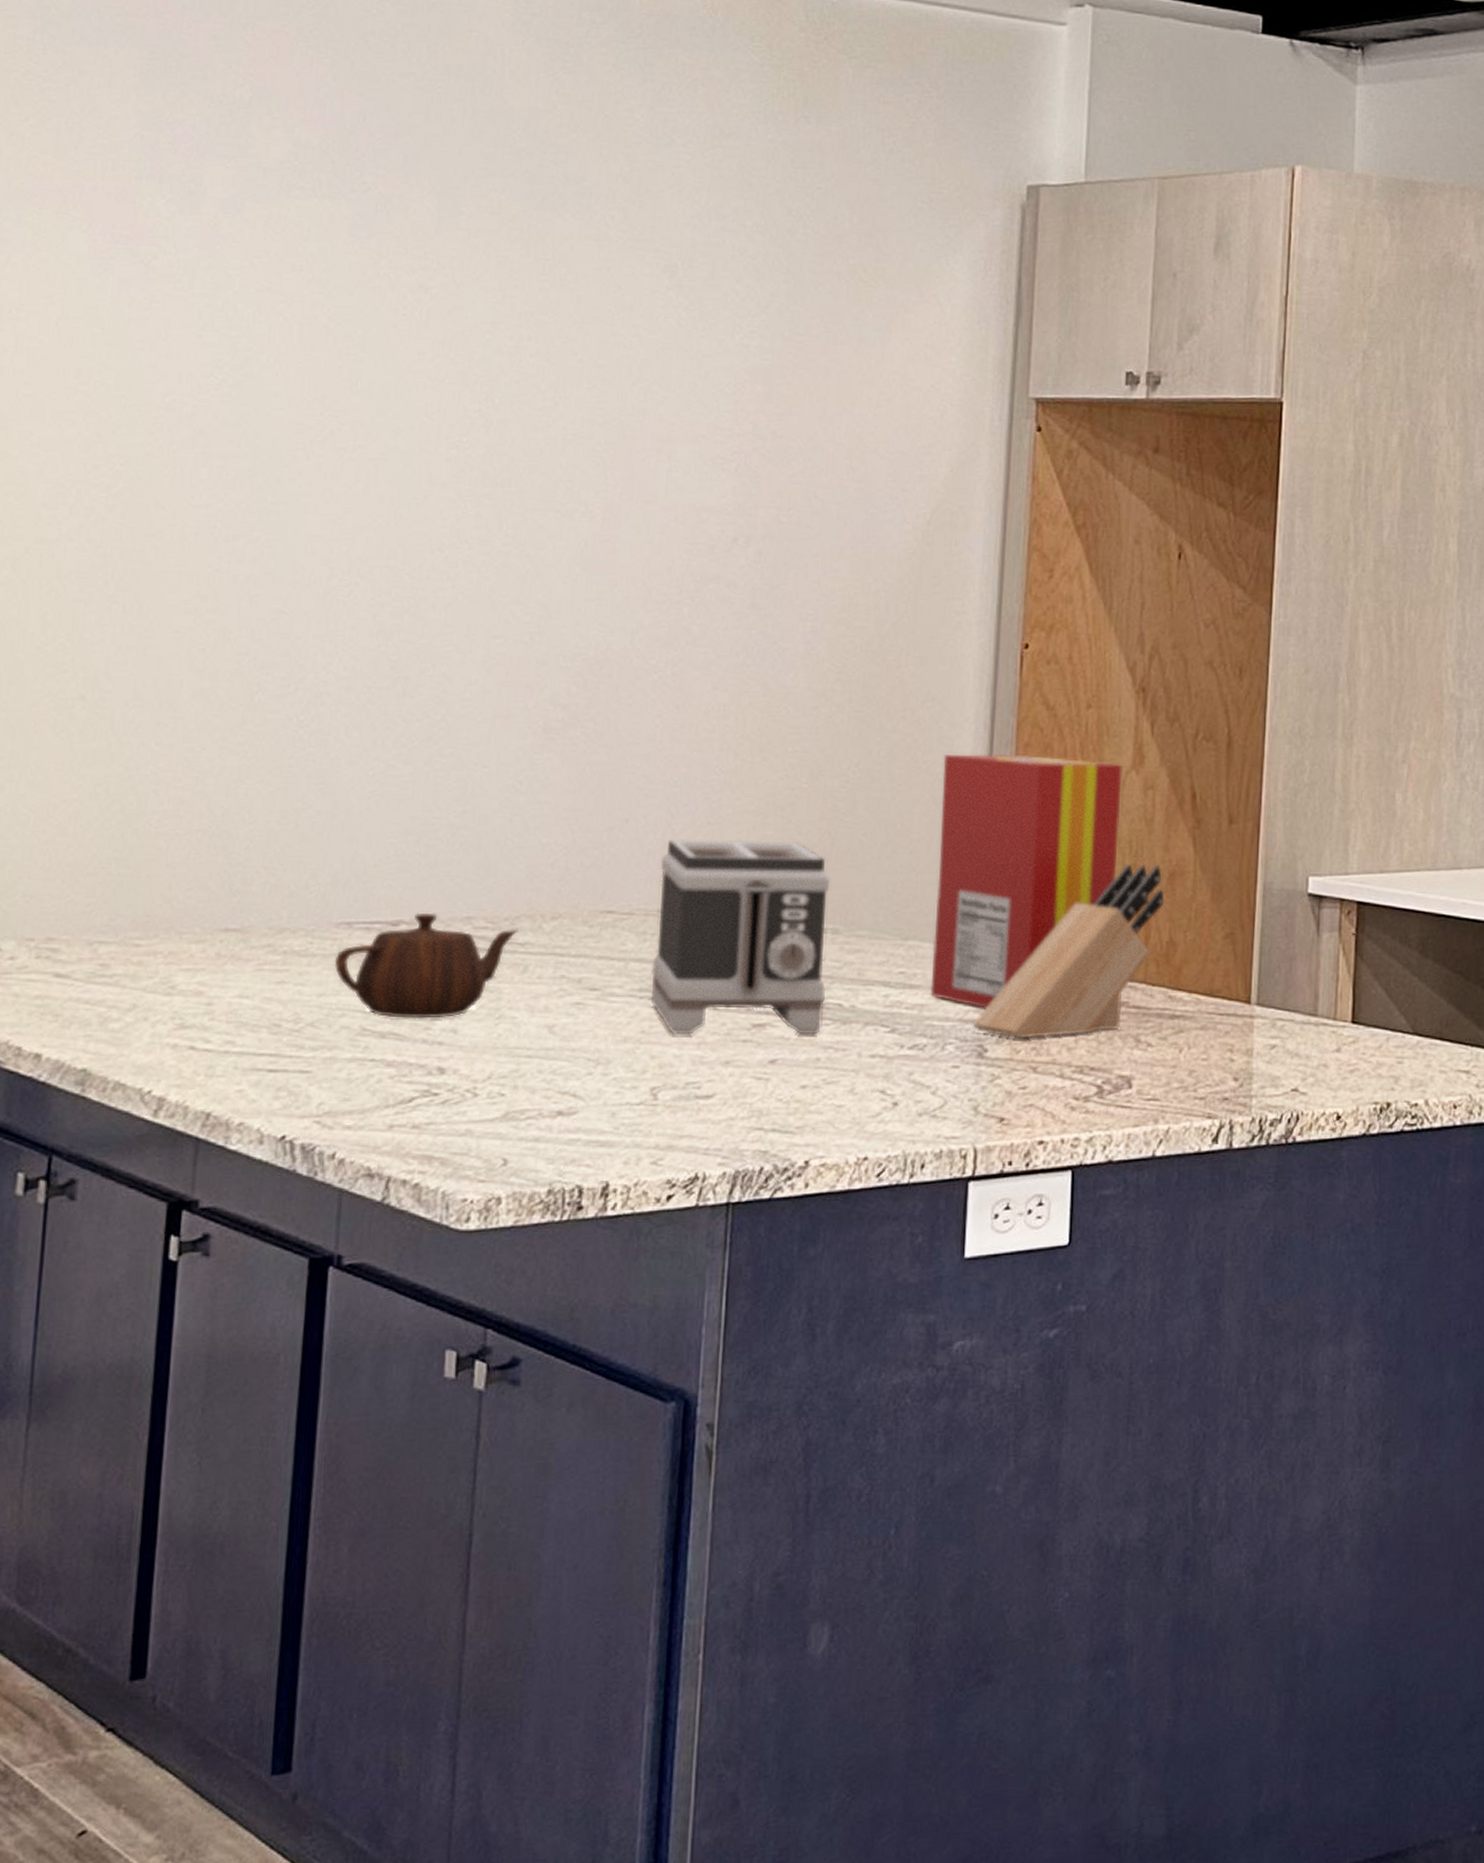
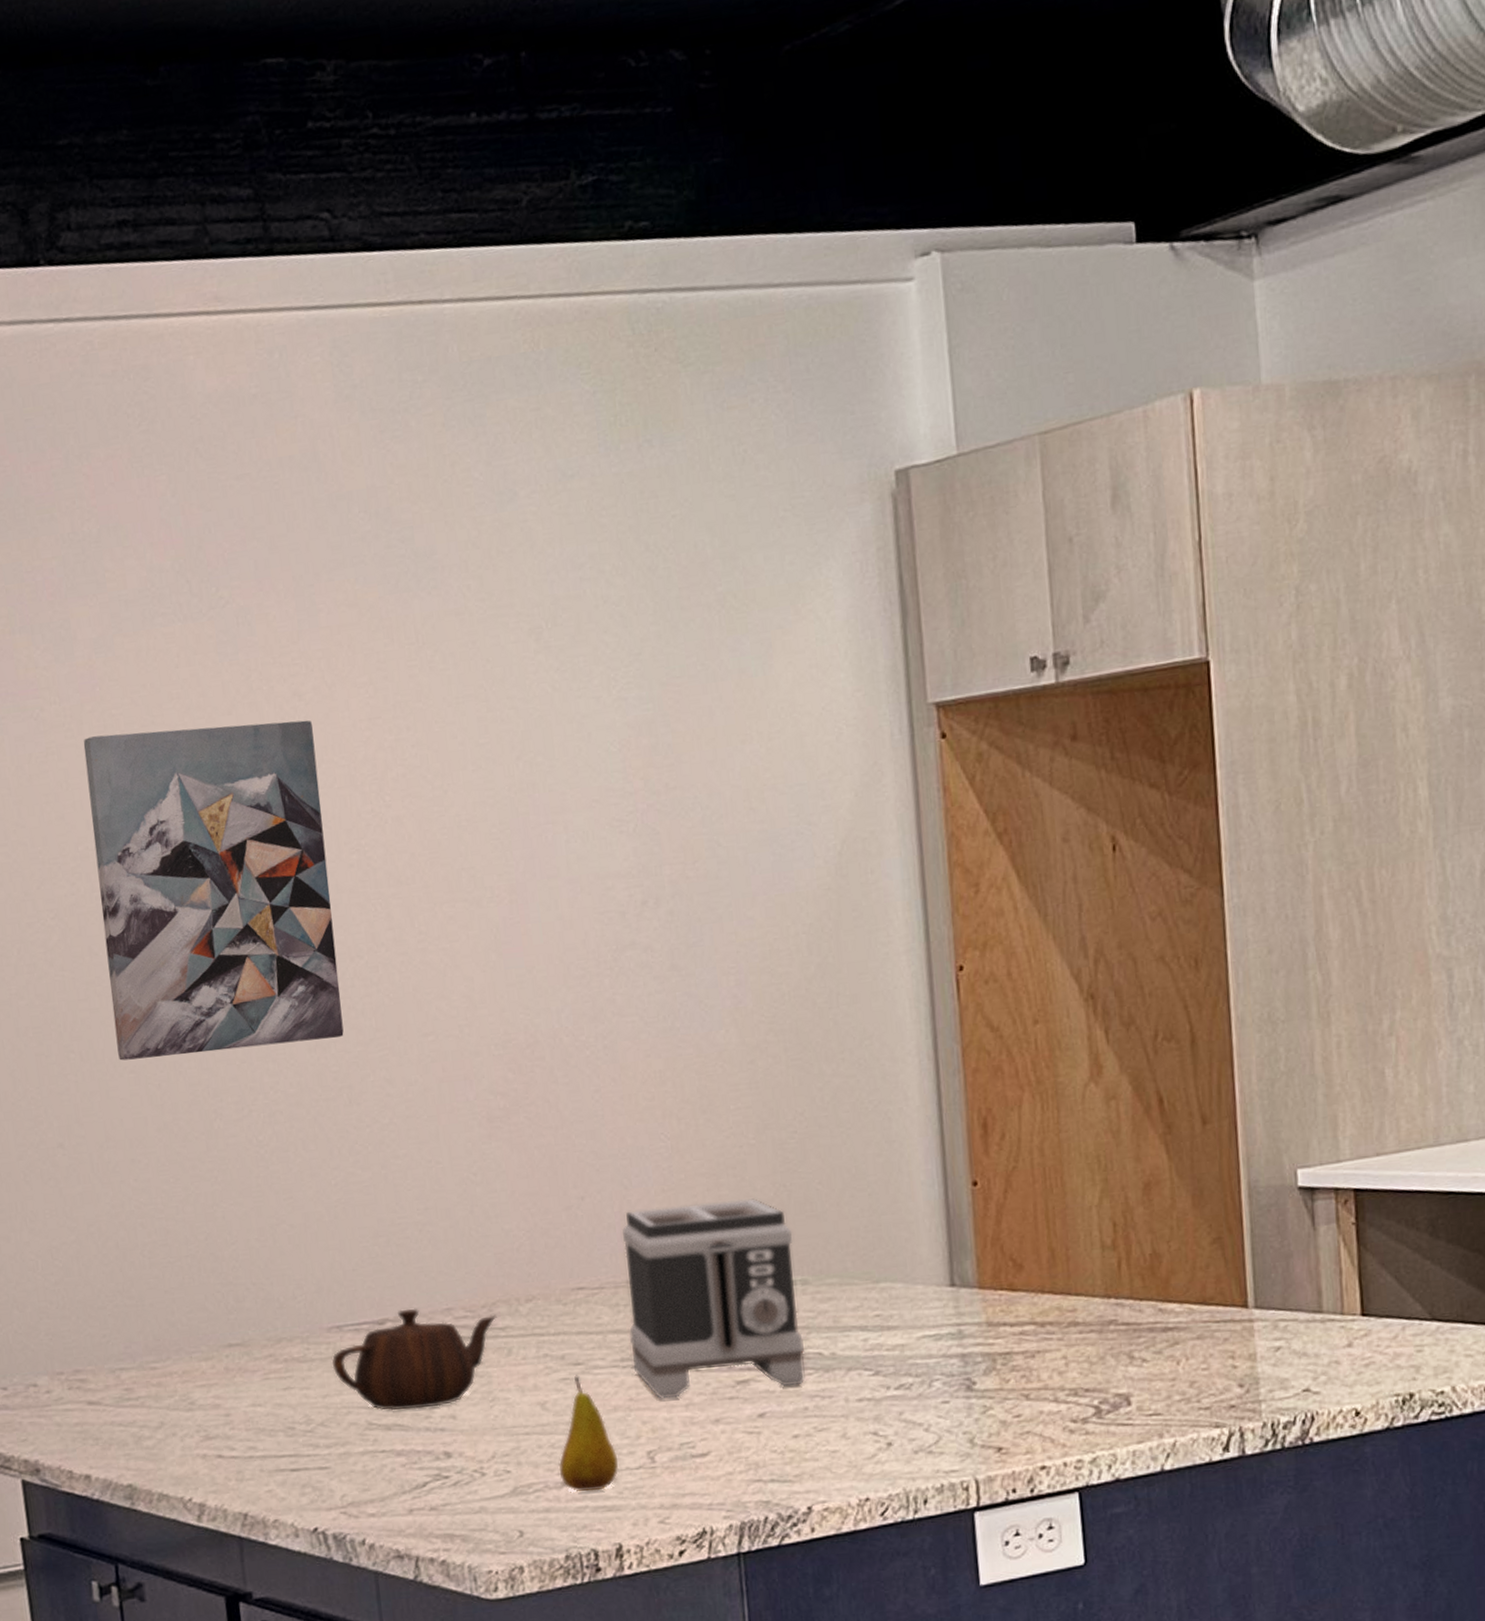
wall art: none [165,292,434,627] -> present [83,720,344,1061]
fruit: none [556,1000,620,1124] -> present [558,1375,619,1492]
cereal box: present [930,754,1123,1009] -> none [890,1077,1088,1343]
knife block: present [973,864,1165,1039] -> none [957,1176,1143,1369]

